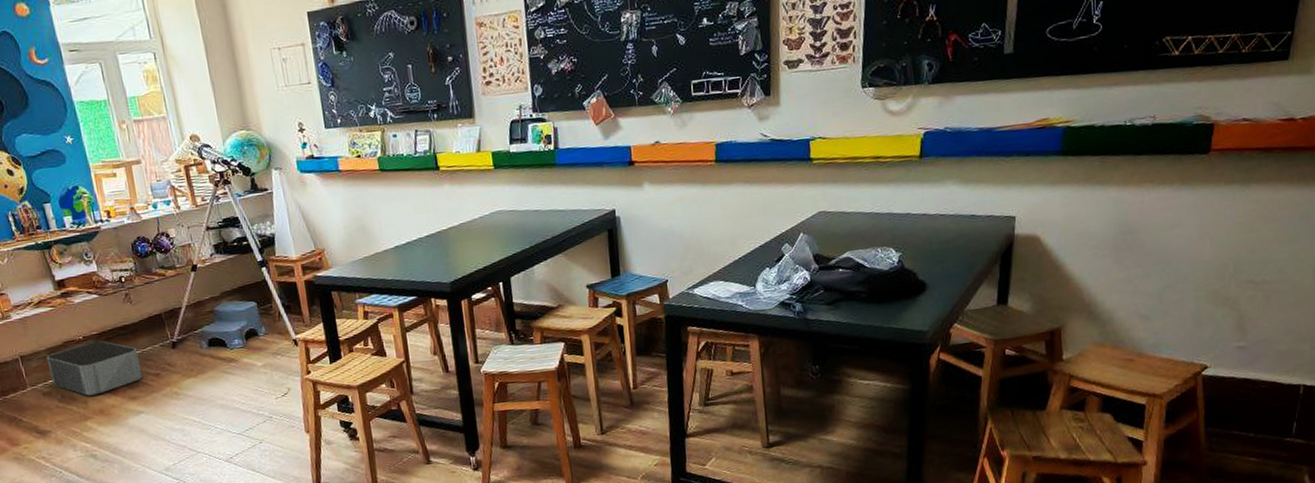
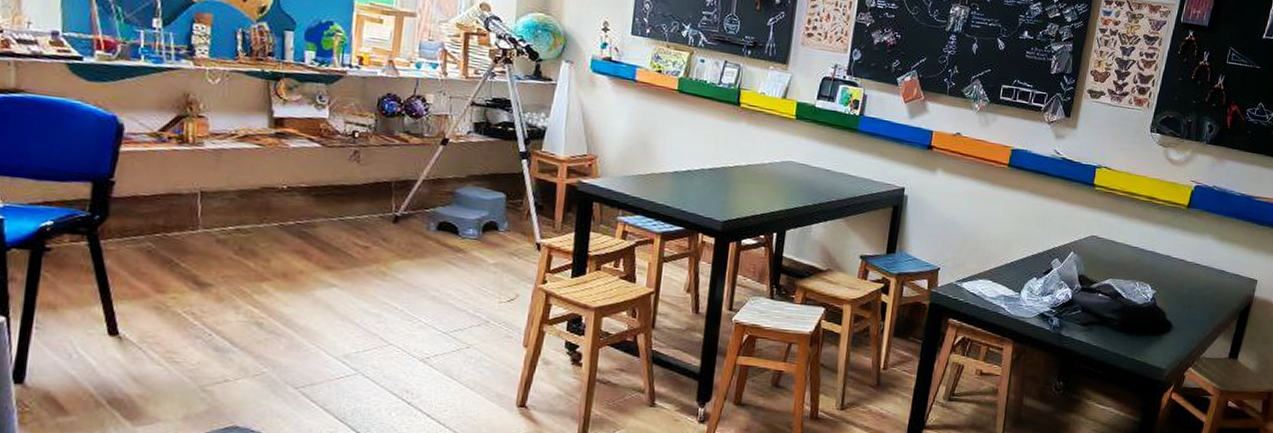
storage bin: present [46,341,143,396] -> none [232,194,350,255]

